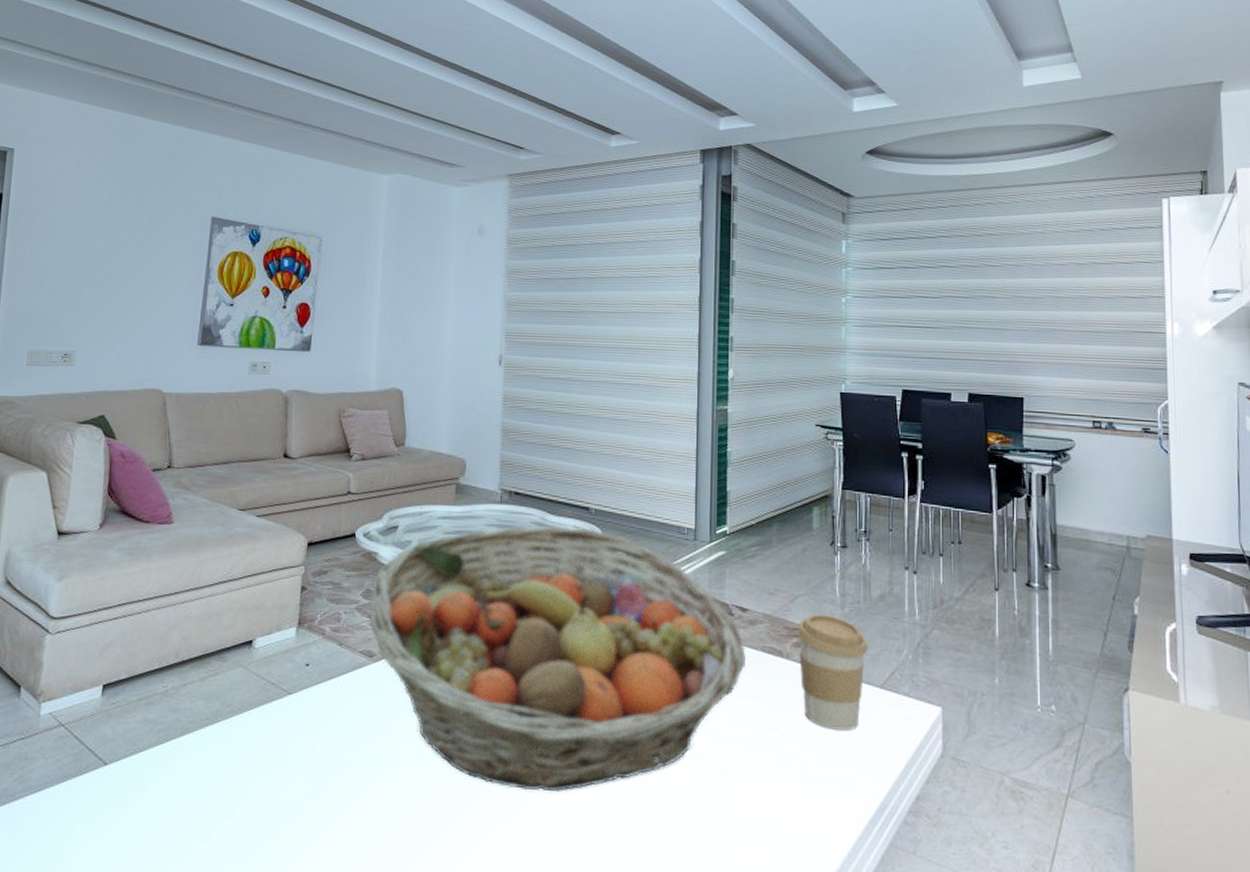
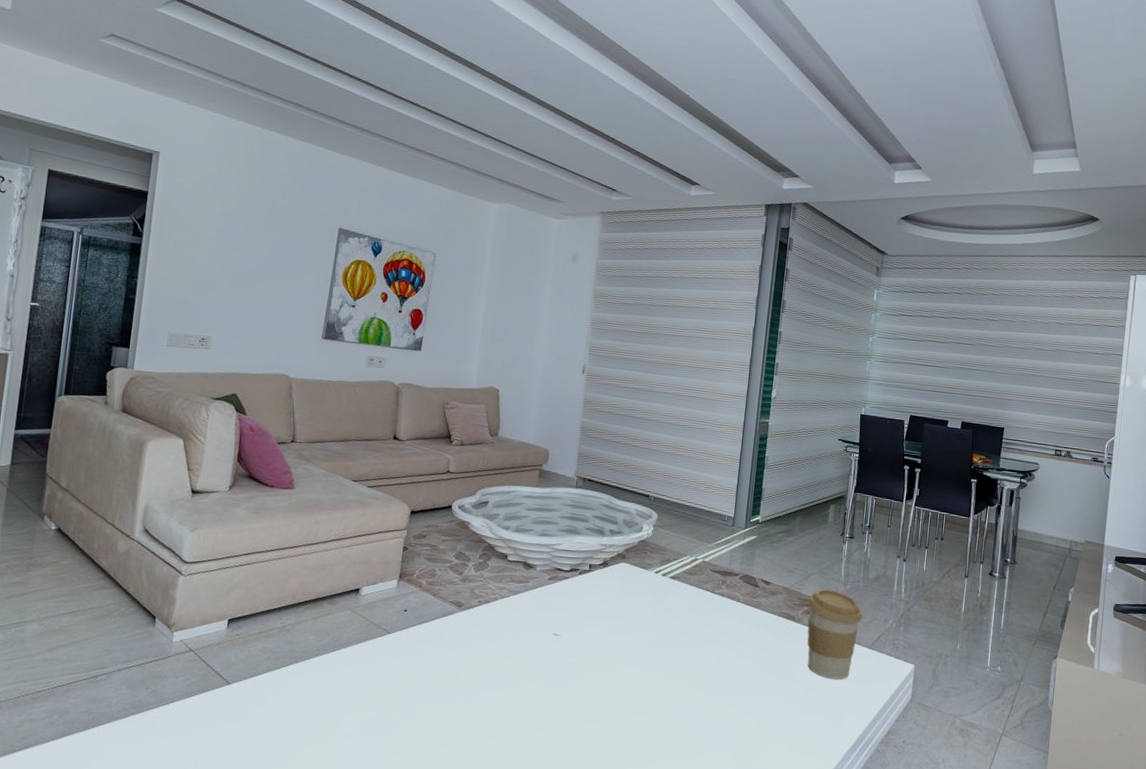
fruit basket: present [369,525,747,791] -> none [459,507,767,718]

